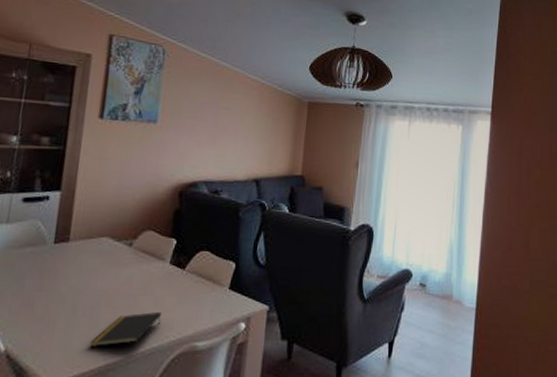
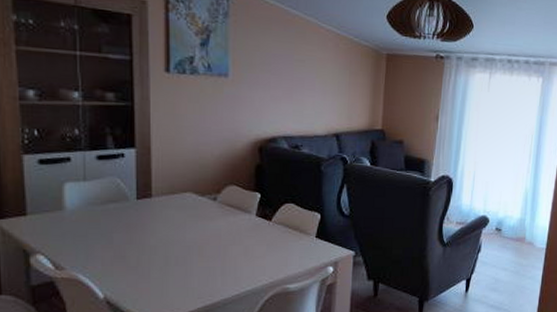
notepad: present [90,311,163,347] -> none [186,259,253,291]

